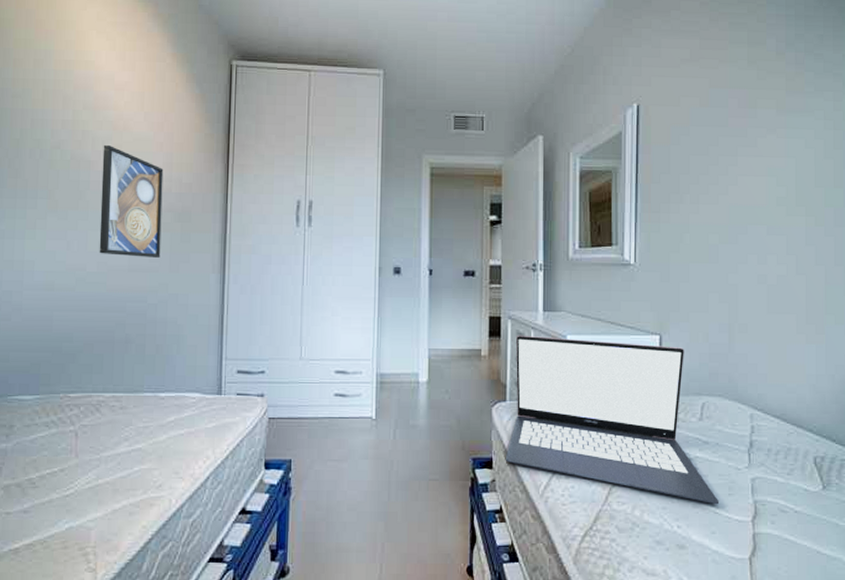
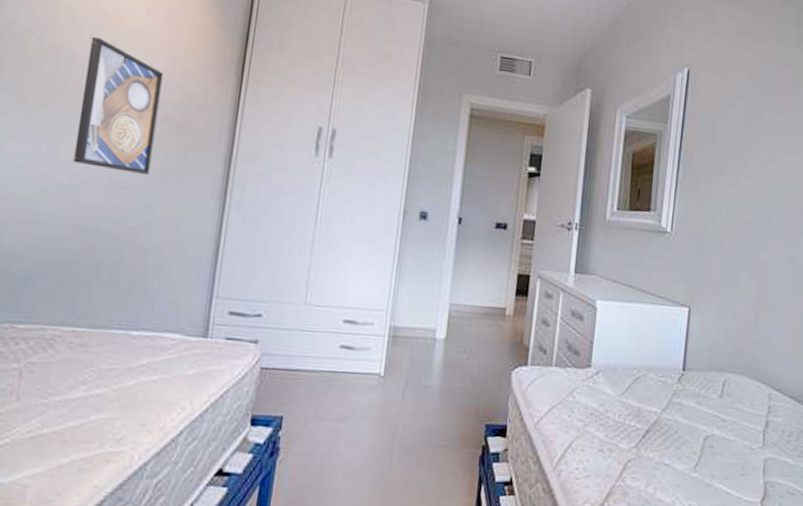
laptop: present [505,335,720,505] -> none [520,296,732,485]

